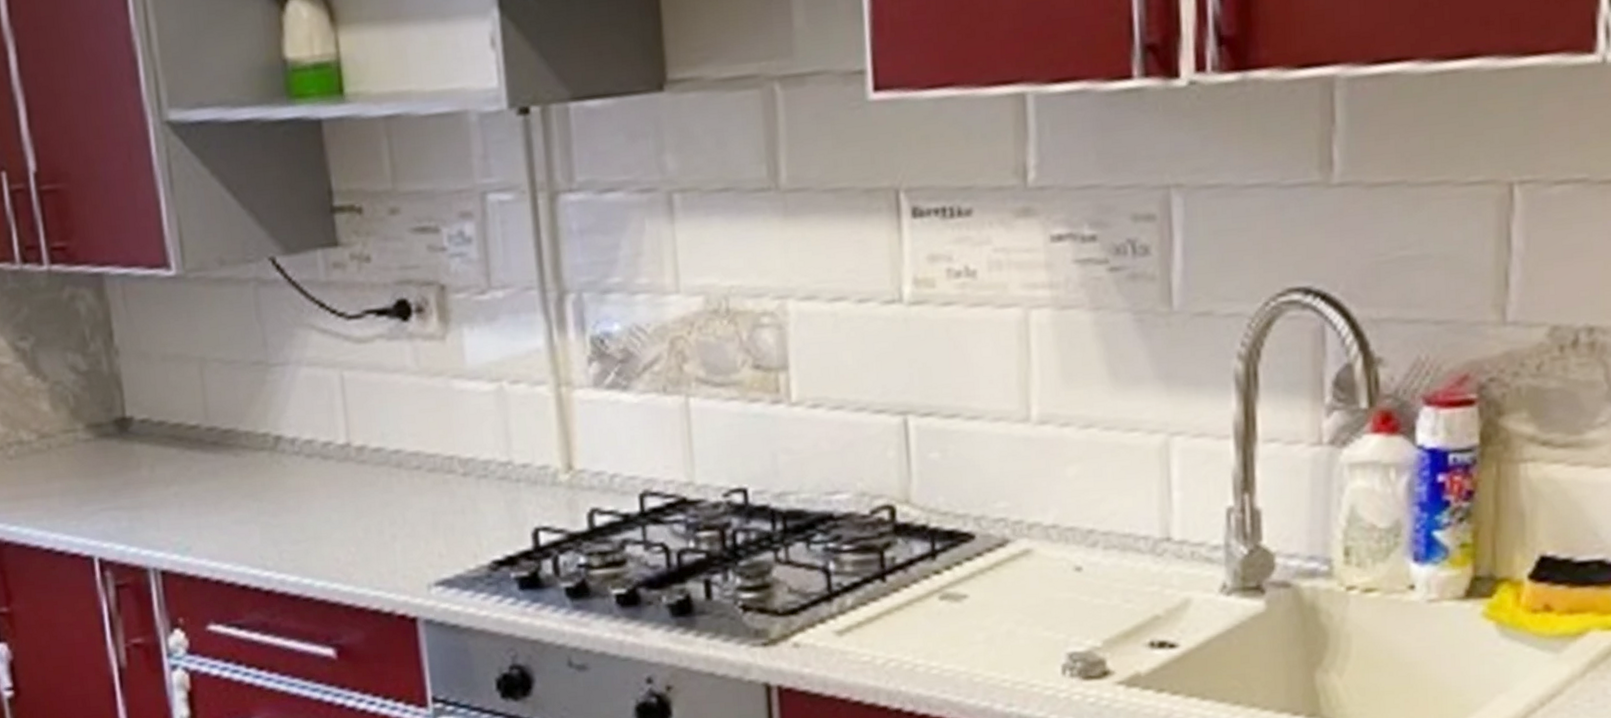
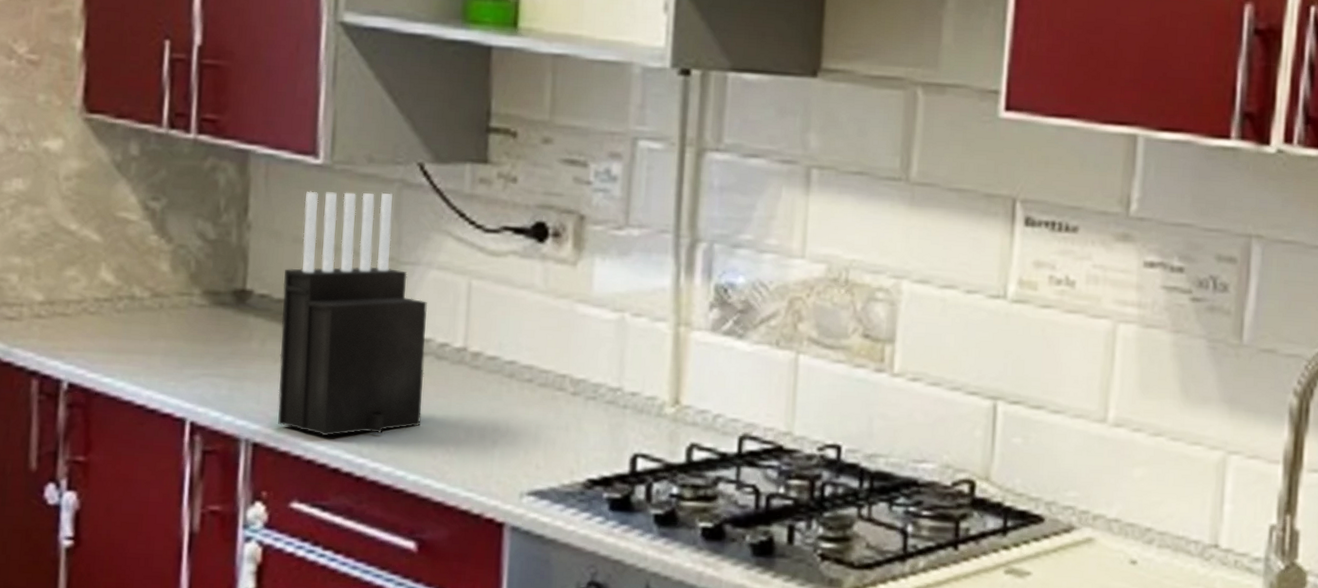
knife block: none [159,294,318,555] -> present [278,191,427,437]

